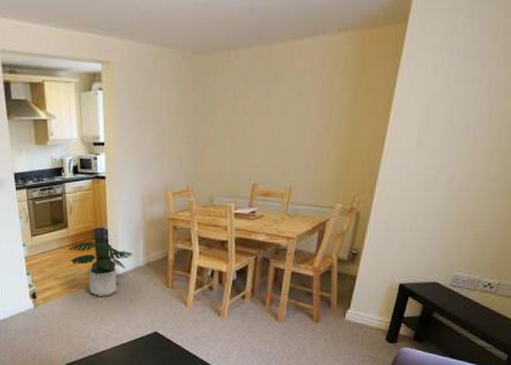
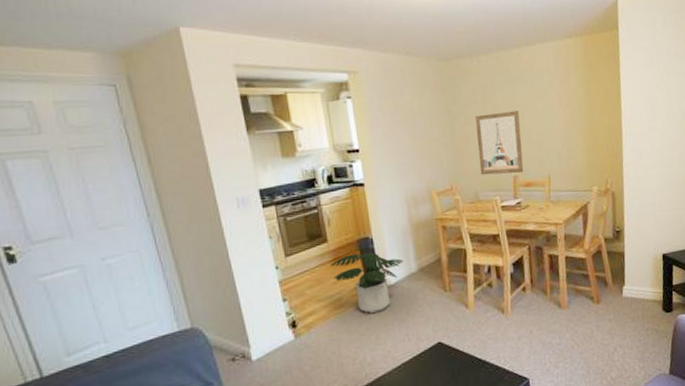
wall art: none [219,114,270,182] -> present [475,111,524,175]

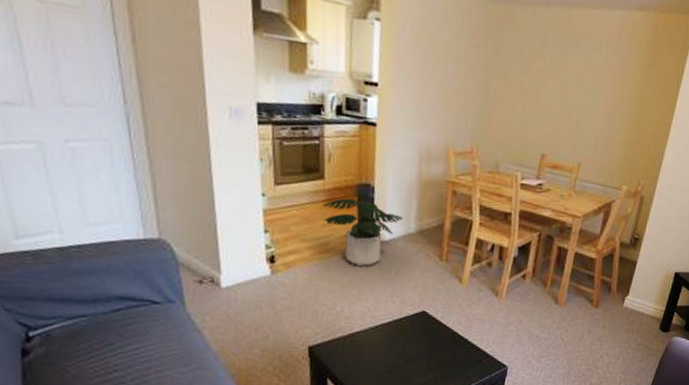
wall art: present [475,111,524,175] -> none [506,76,564,153]

